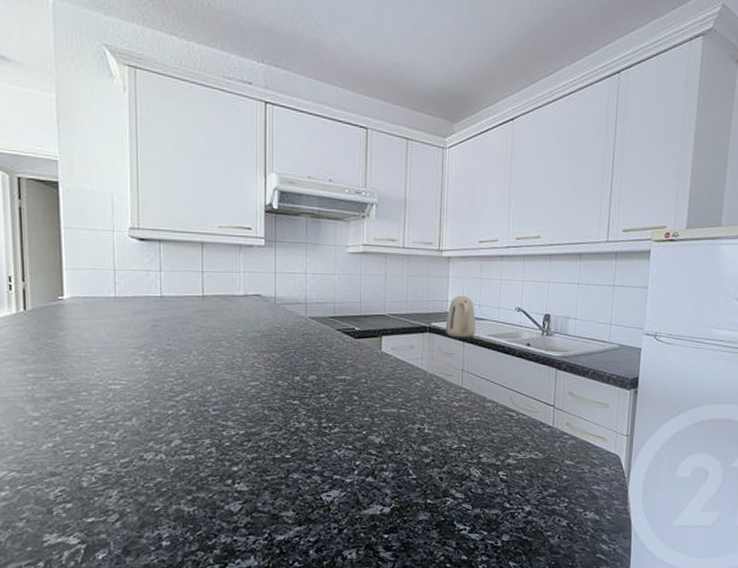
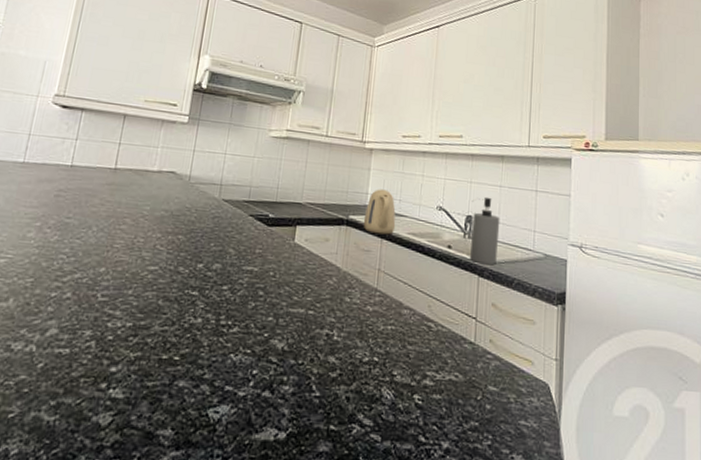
soap dispenser: none [548,295,578,359] -> present [470,197,500,266]

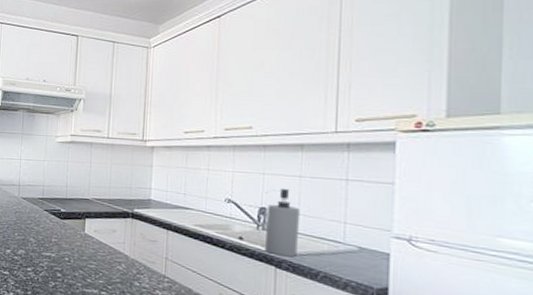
kettle: present [363,189,396,235] -> none [148,184,181,227]

